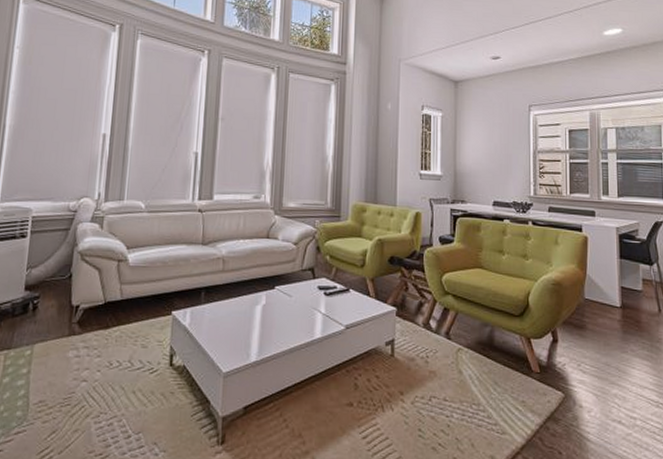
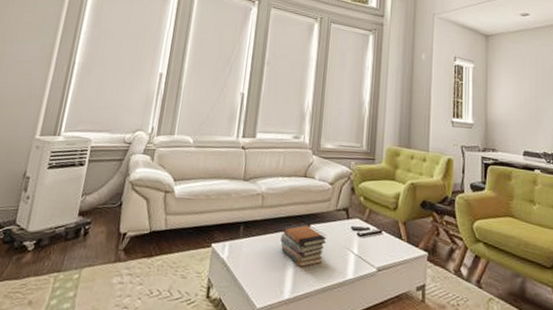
book stack: none [244,285,293,329] -> present [280,223,327,267]

